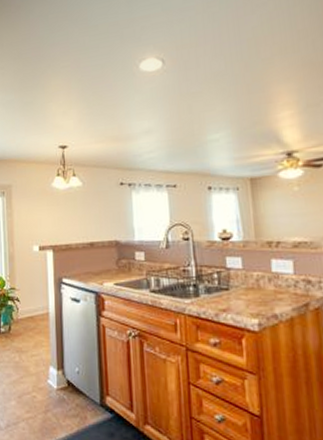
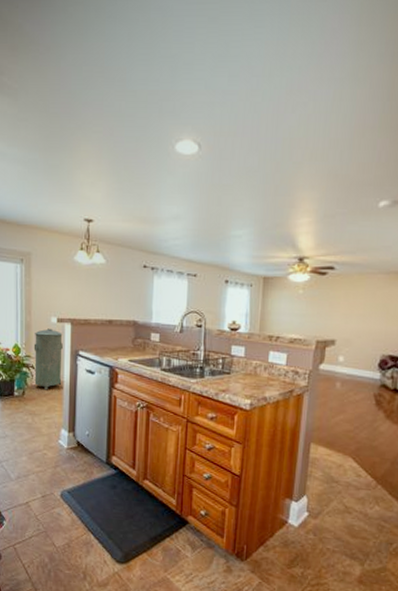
trash can: none [17,257,47,324] -> present [33,328,63,390]

